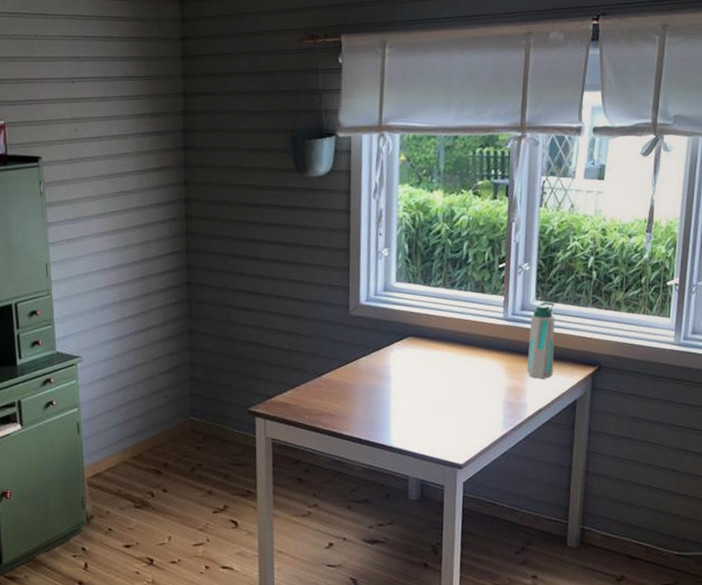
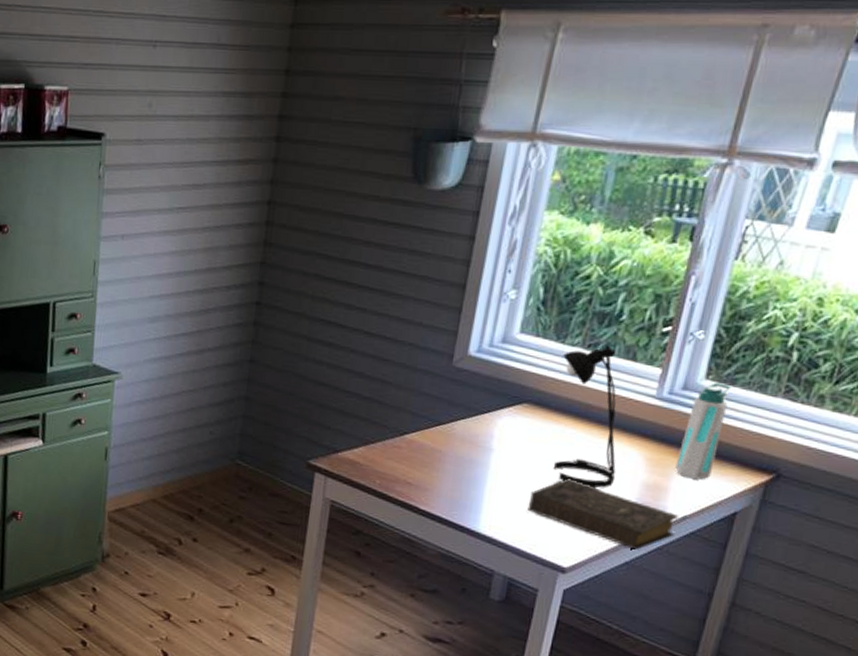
book: none [425,392,537,441] -> present [527,479,679,550]
desk lamp: none [431,283,485,396] -> present [553,343,616,488]

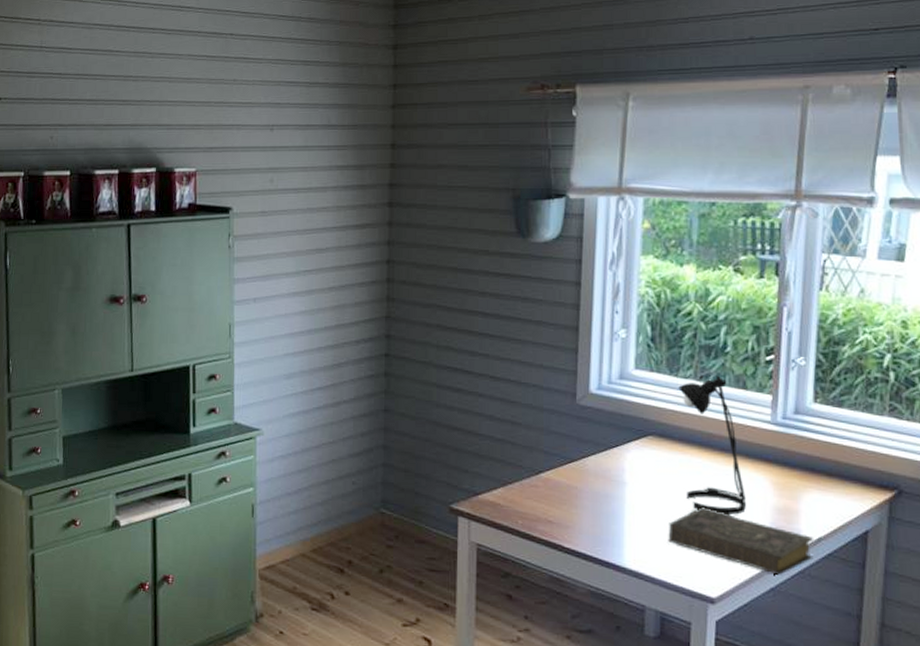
water bottle: present [675,381,732,480] -> none [801,404,840,501]

